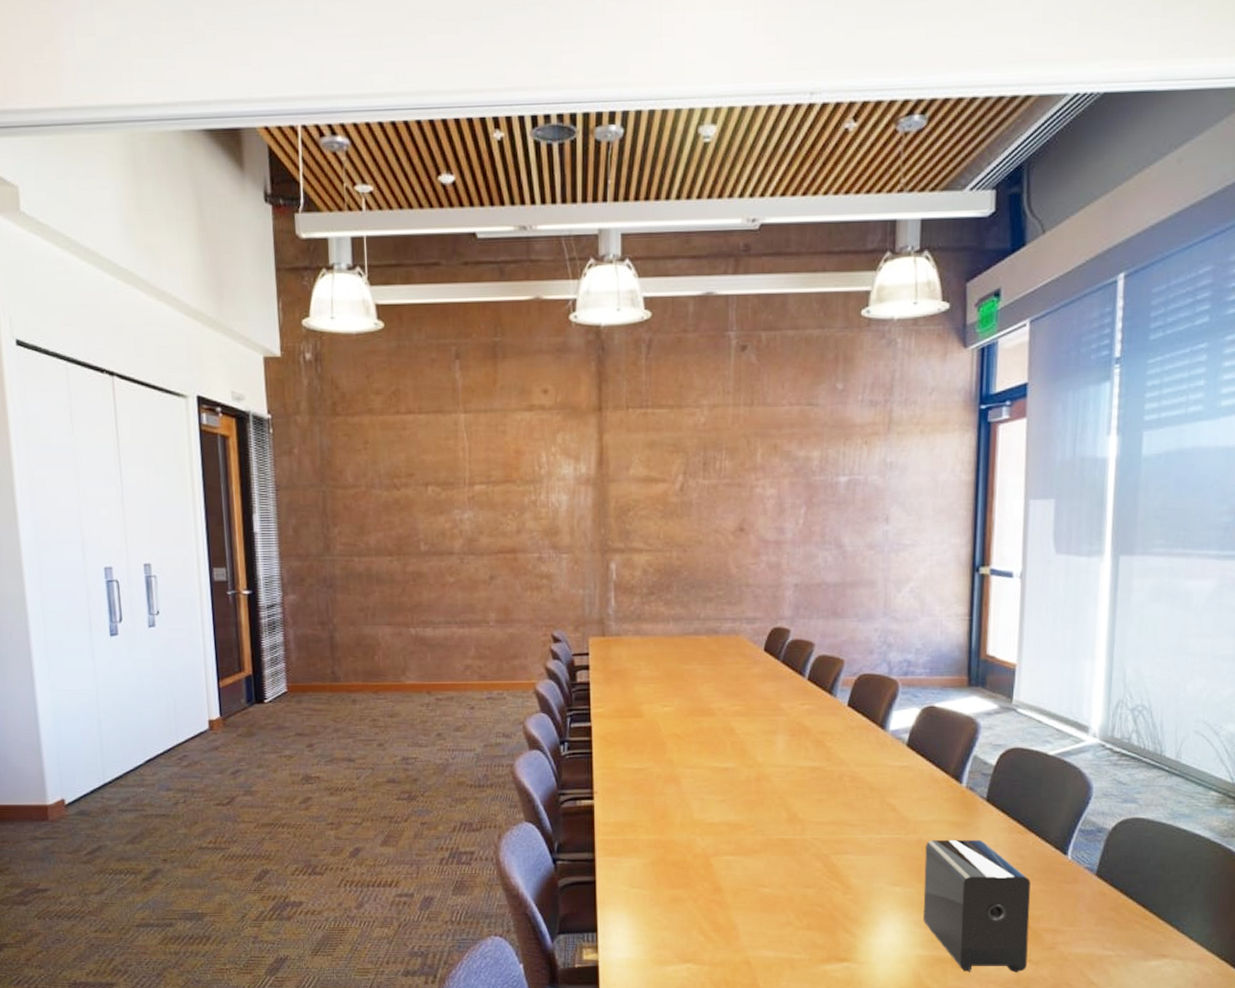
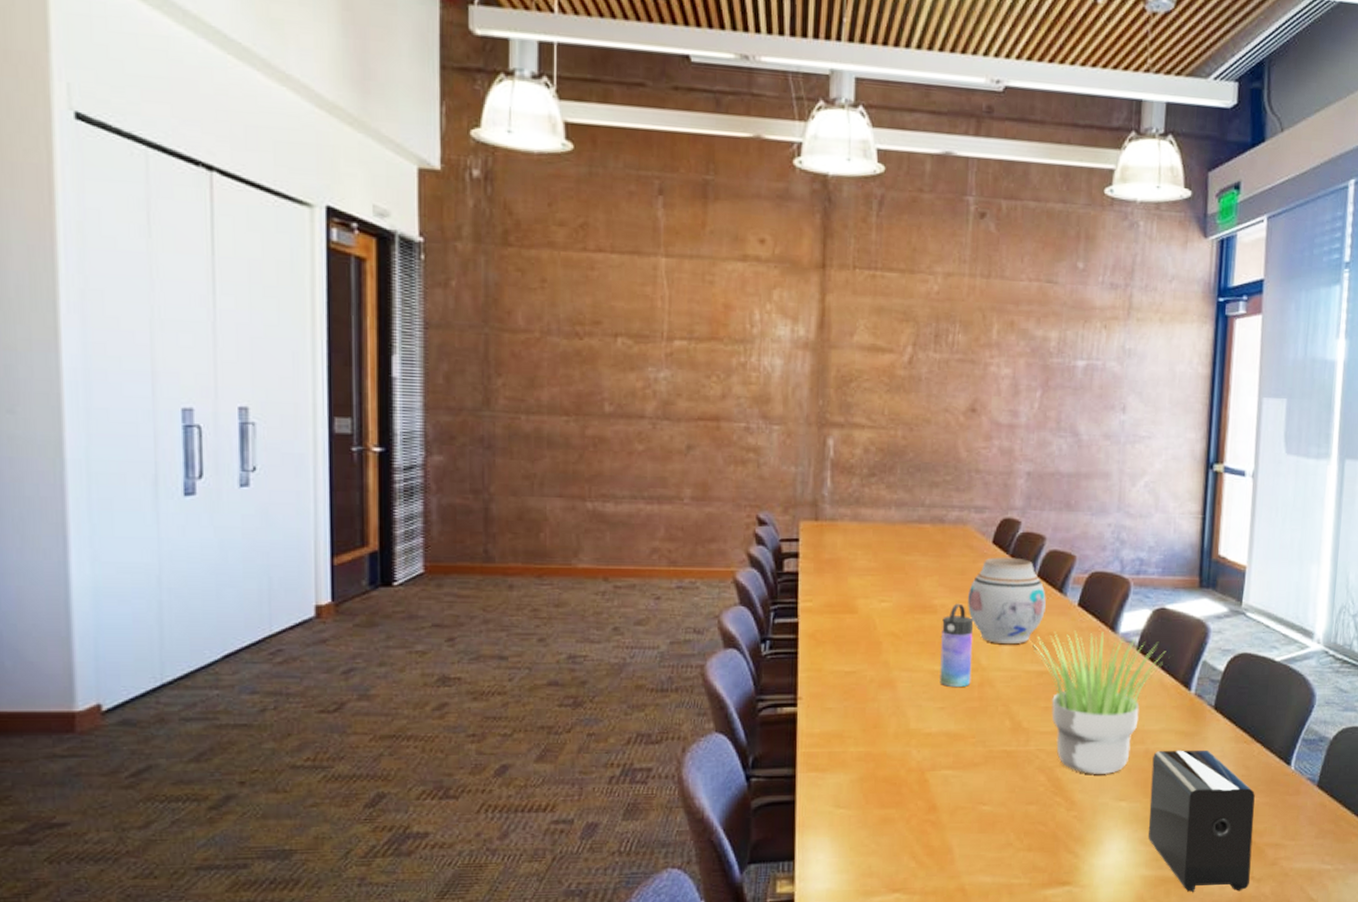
water bottle: none [720,706,749,781] -> present [940,603,973,687]
vase: none [743,663,817,743] -> present [968,557,1046,645]
potted plant: none [806,729,936,861] -> present [1034,630,1166,774]

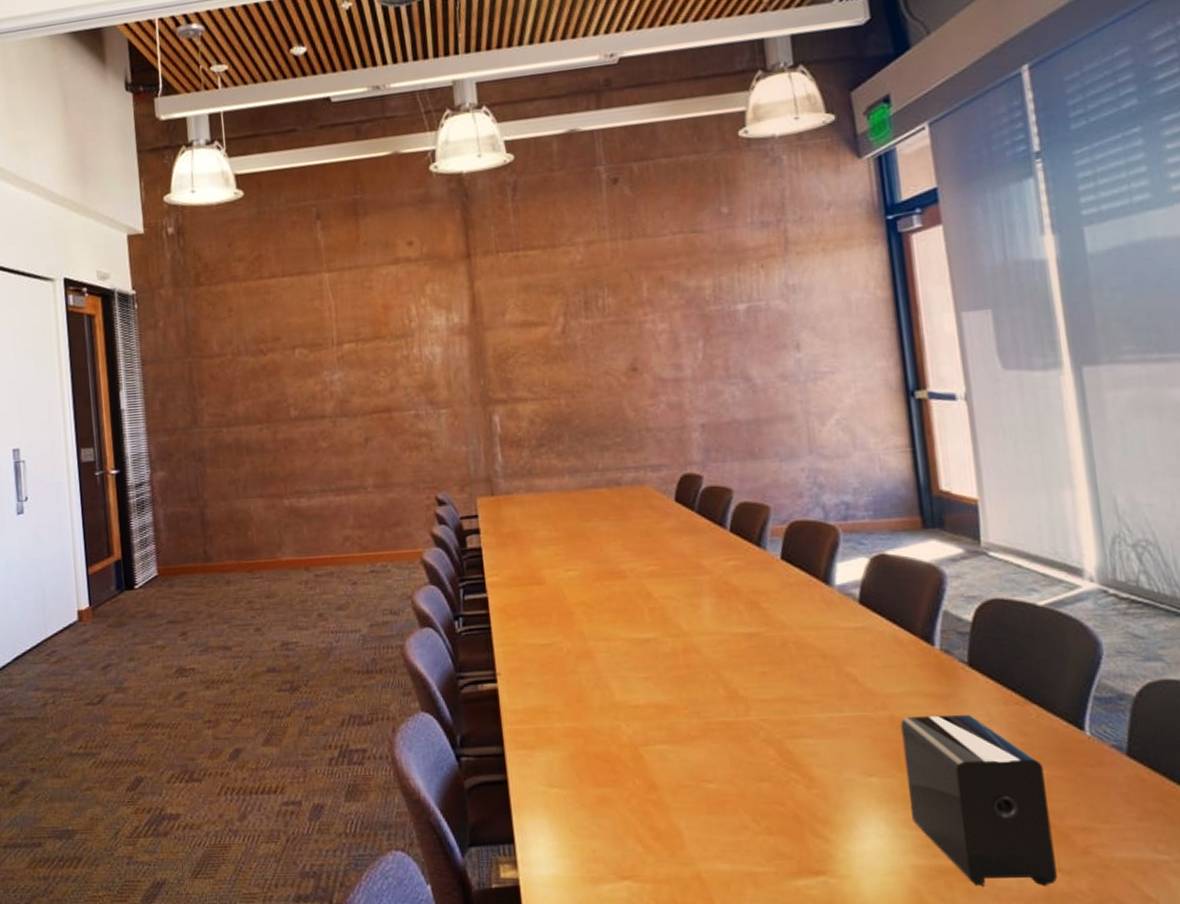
water bottle: present [940,603,973,687] -> none [633,566,674,655]
vase: present [968,557,1046,645] -> none [657,513,745,607]
potted plant: present [1034,630,1166,774] -> none [738,586,896,746]

